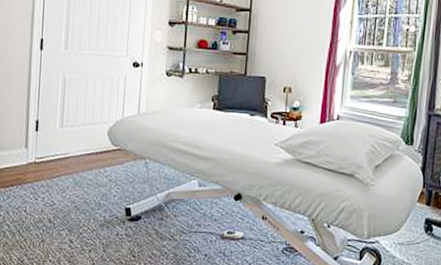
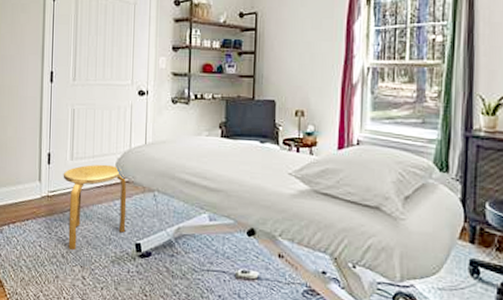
stool: none [51,132,118,215] -> present [63,164,127,250]

